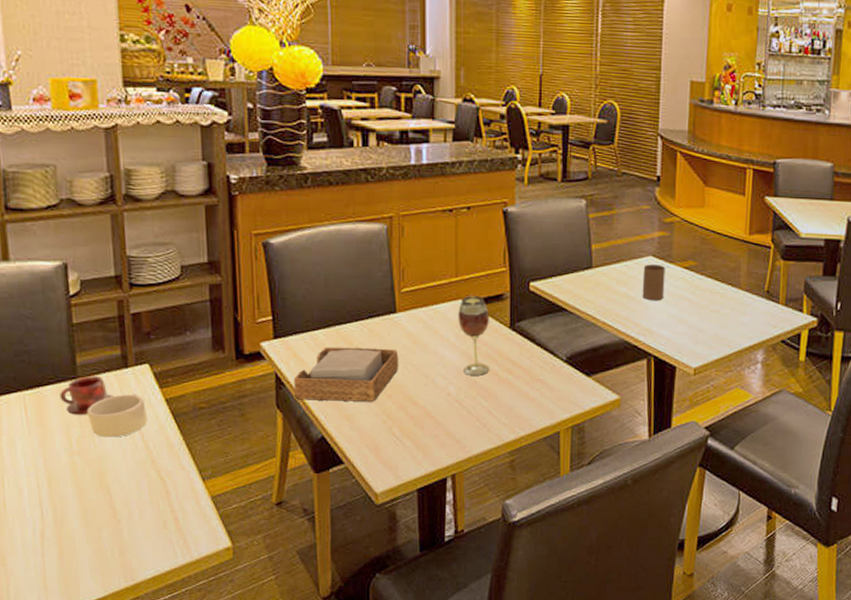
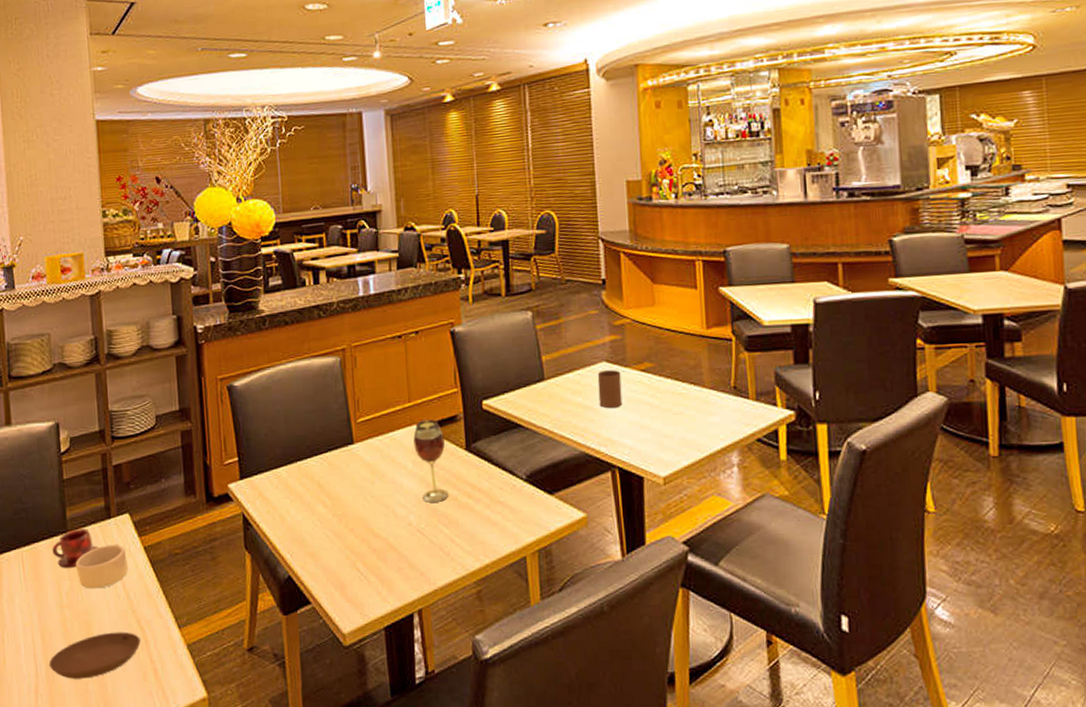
saucer: none [56,481,160,525] -> present [49,632,140,679]
napkin holder: present [294,346,399,402] -> none [260,480,360,540]

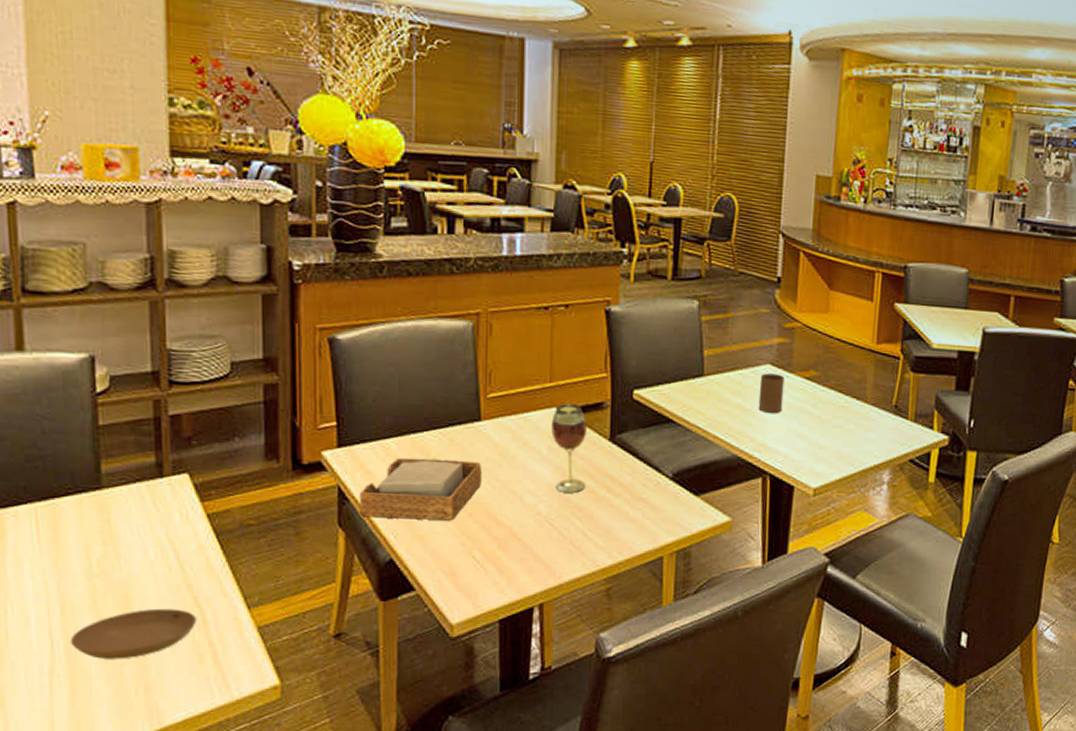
teacup: present [52,528,98,568] -> none [79,485,144,532]
mug: present [75,543,129,589] -> none [111,507,185,558]
napkin holder: none [260,480,360,540] -> present [360,457,483,521]

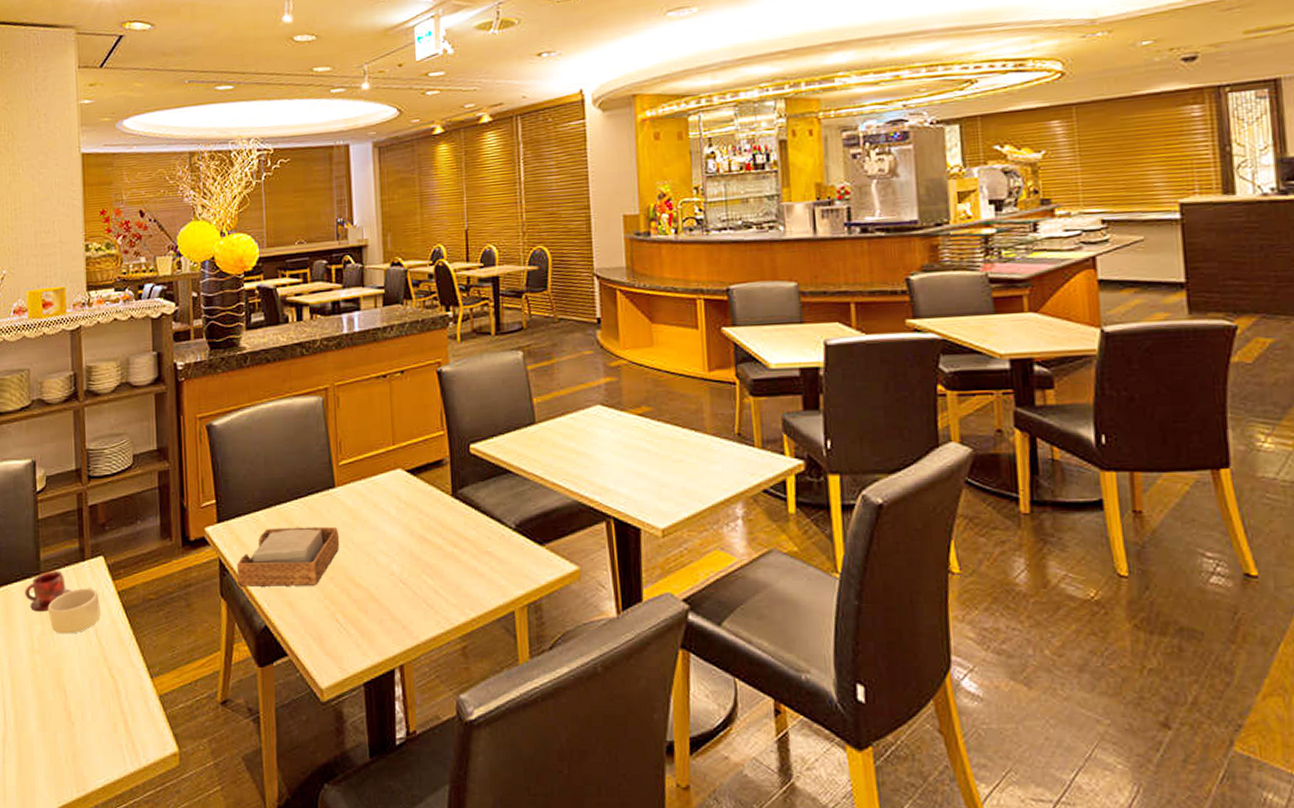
saucer: present [70,608,196,659] -> none [17,680,111,728]
teacup: none [79,485,144,532] -> present [25,570,71,612]
mug: none [111,507,185,558] -> present [47,587,102,634]
wineglass: present [551,404,587,493] -> none [397,464,433,551]
cup: present [758,373,785,414] -> none [591,414,618,455]

